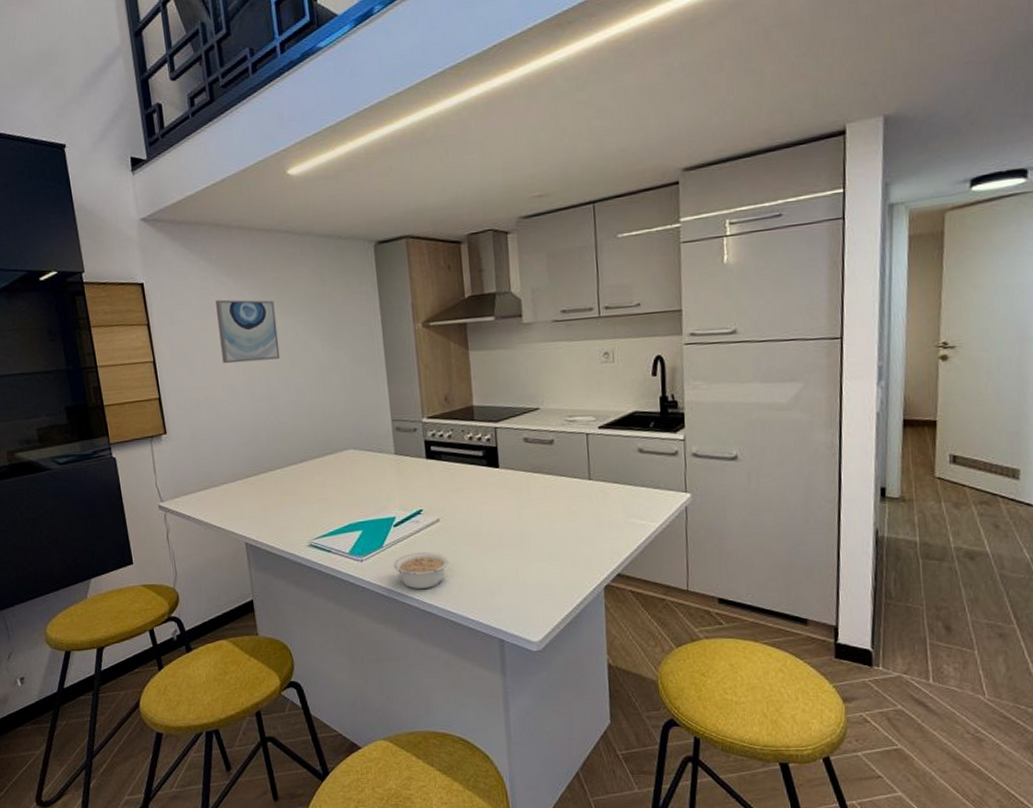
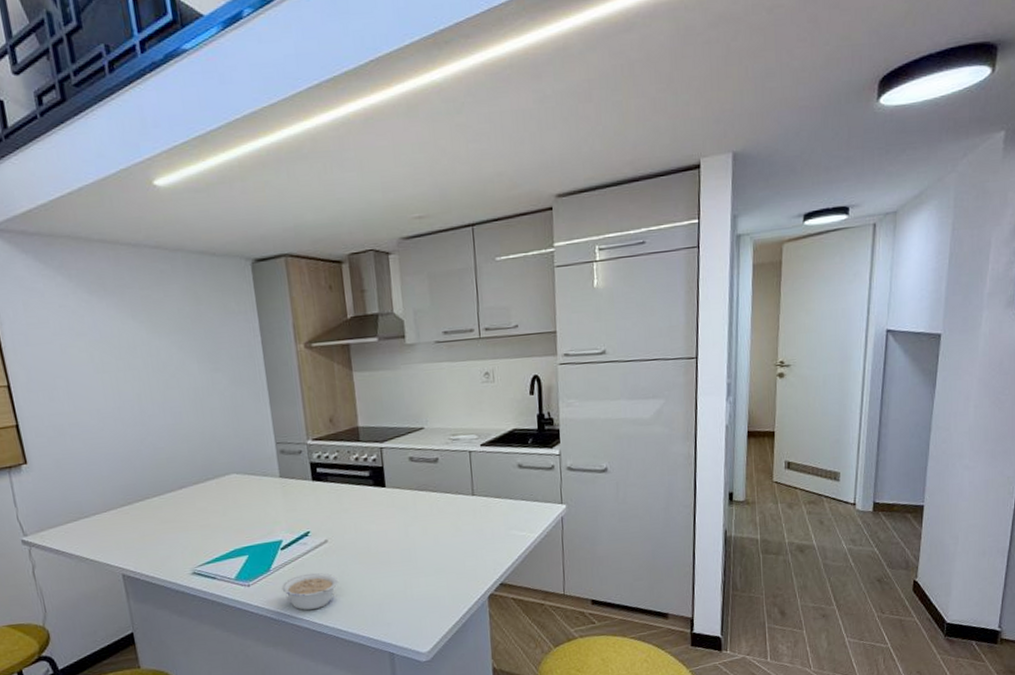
wall art: present [215,299,280,364] -> none [77,318,154,388]

